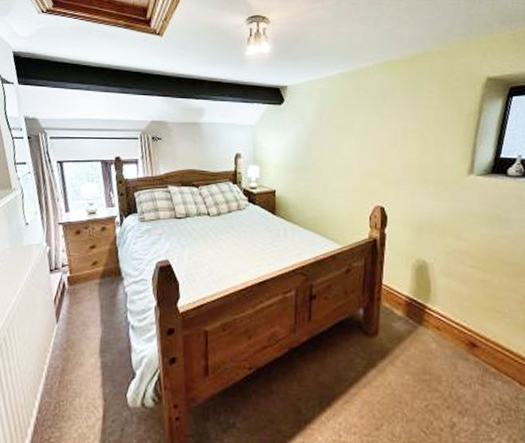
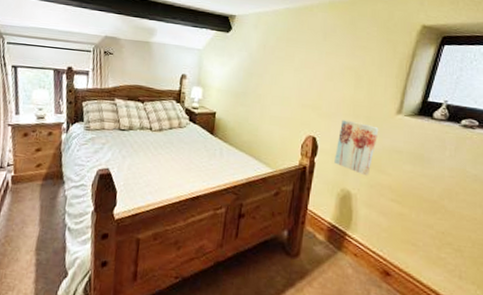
wall art: none [406,186,451,243] -> present [334,119,379,176]

